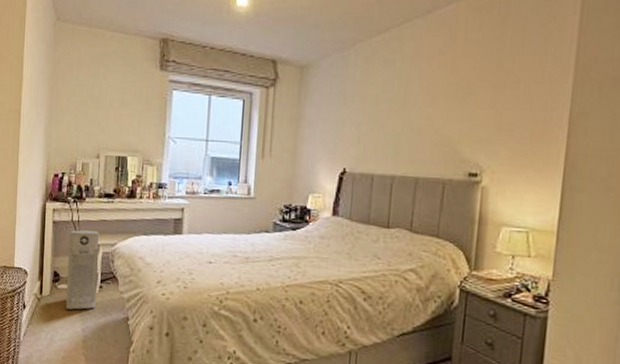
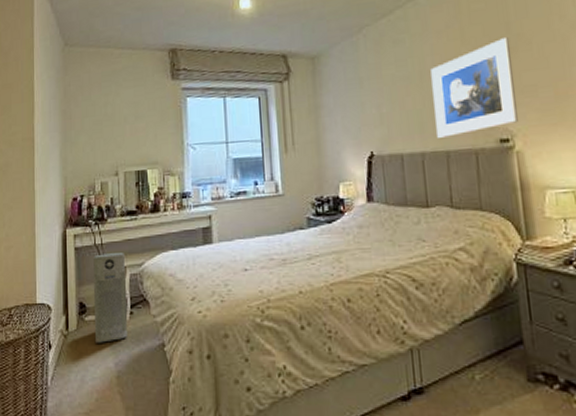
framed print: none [410,71,500,165] -> present [431,36,519,139]

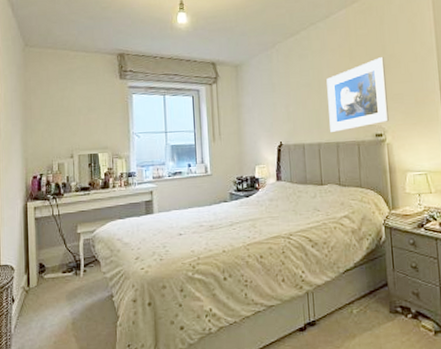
air purifier: present [93,253,127,343] -> none [51,222,81,296]

